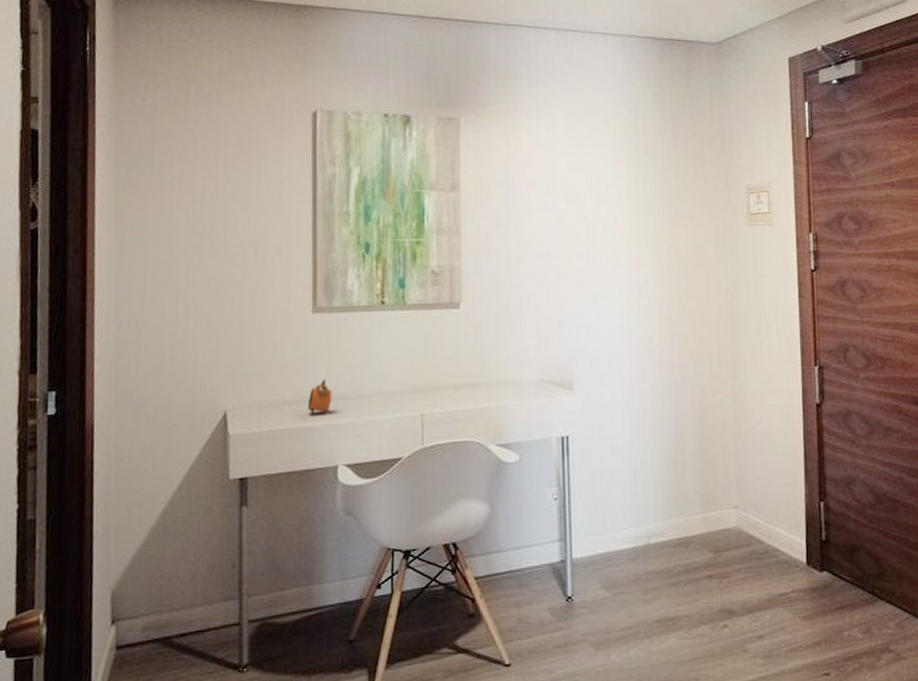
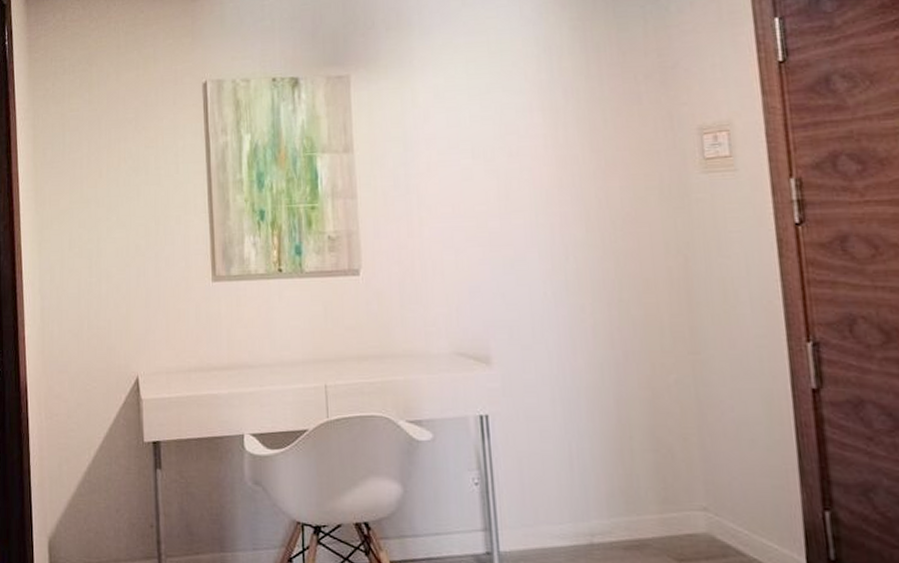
alarm clock: present [307,379,332,415] -> none [212,348,235,383]

